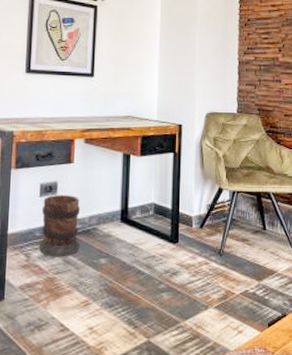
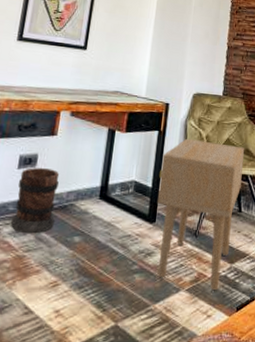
side table: none [178,158,264,308] -> present [157,138,244,291]

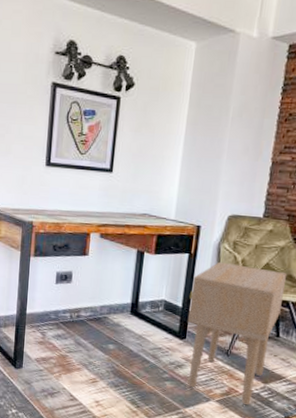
wooden barrel: present [11,168,60,234] -> none [54,283,93,339]

